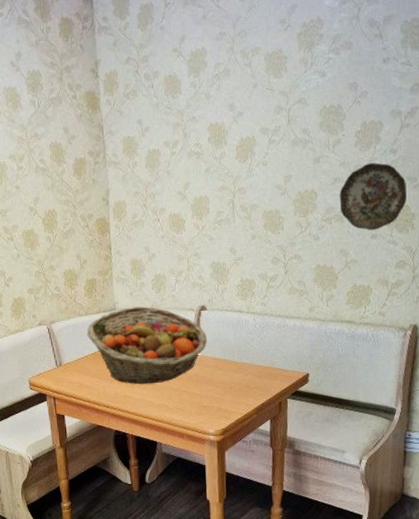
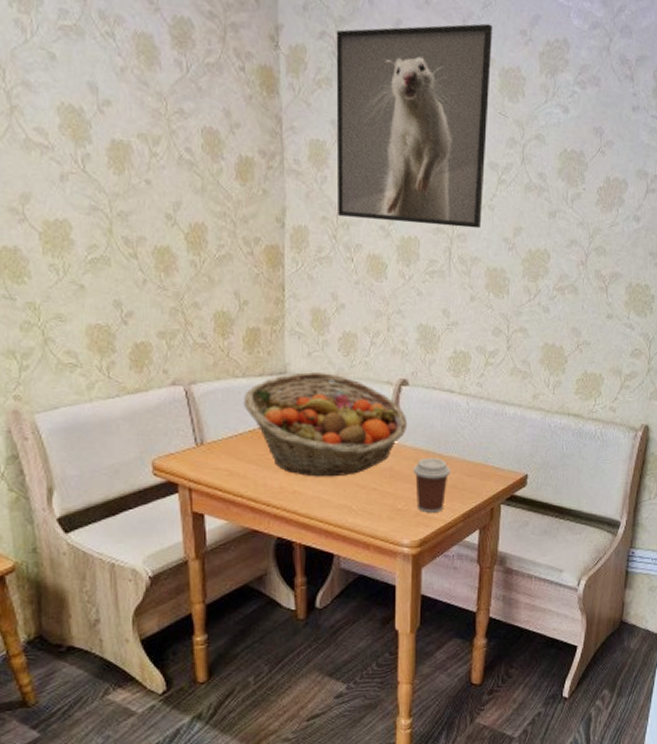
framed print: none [138,21,258,190] -> present [336,23,493,229]
coffee cup: none [213,364,244,408] -> present [412,458,450,513]
decorative plate: present [339,163,407,230] -> none [574,228,648,309]

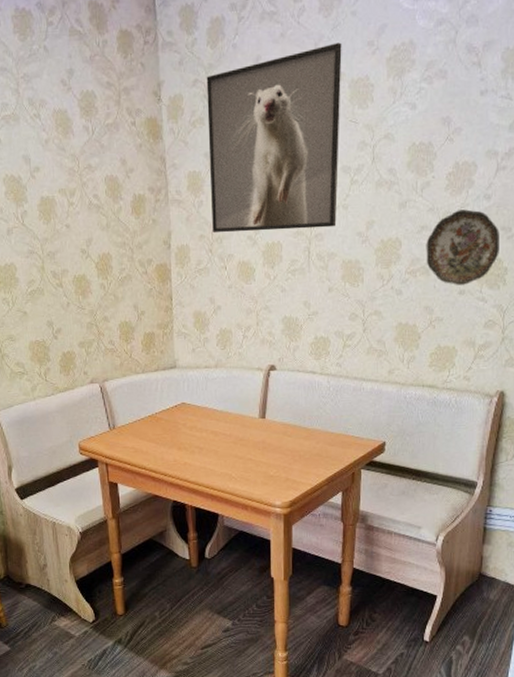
fruit basket: present [243,372,408,477] -> none [143,365,277,451]
coffee cup: present [412,458,450,513] -> none [281,431,315,478]
decorative plate: none [574,228,648,309] -> present [426,209,499,285]

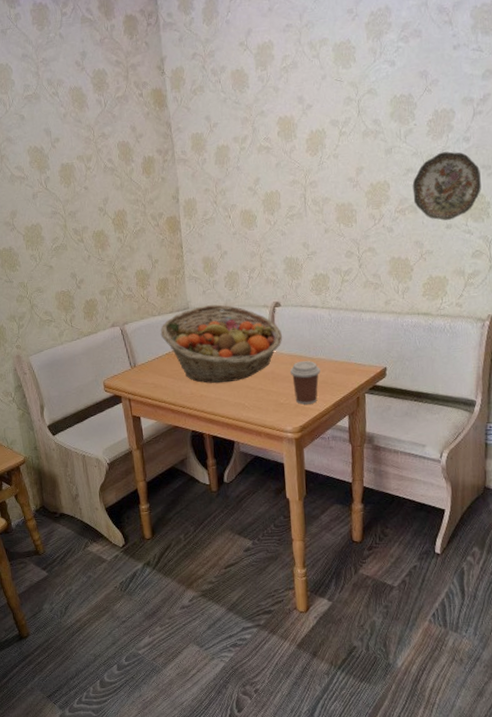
fruit basket: none [143,365,277,451] -> present [160,304,283,384]
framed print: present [206,42,342,233] -> none [204,12,329,187]
coffee cup: none [281,431,315,478] -> present [289,360,320,405]

